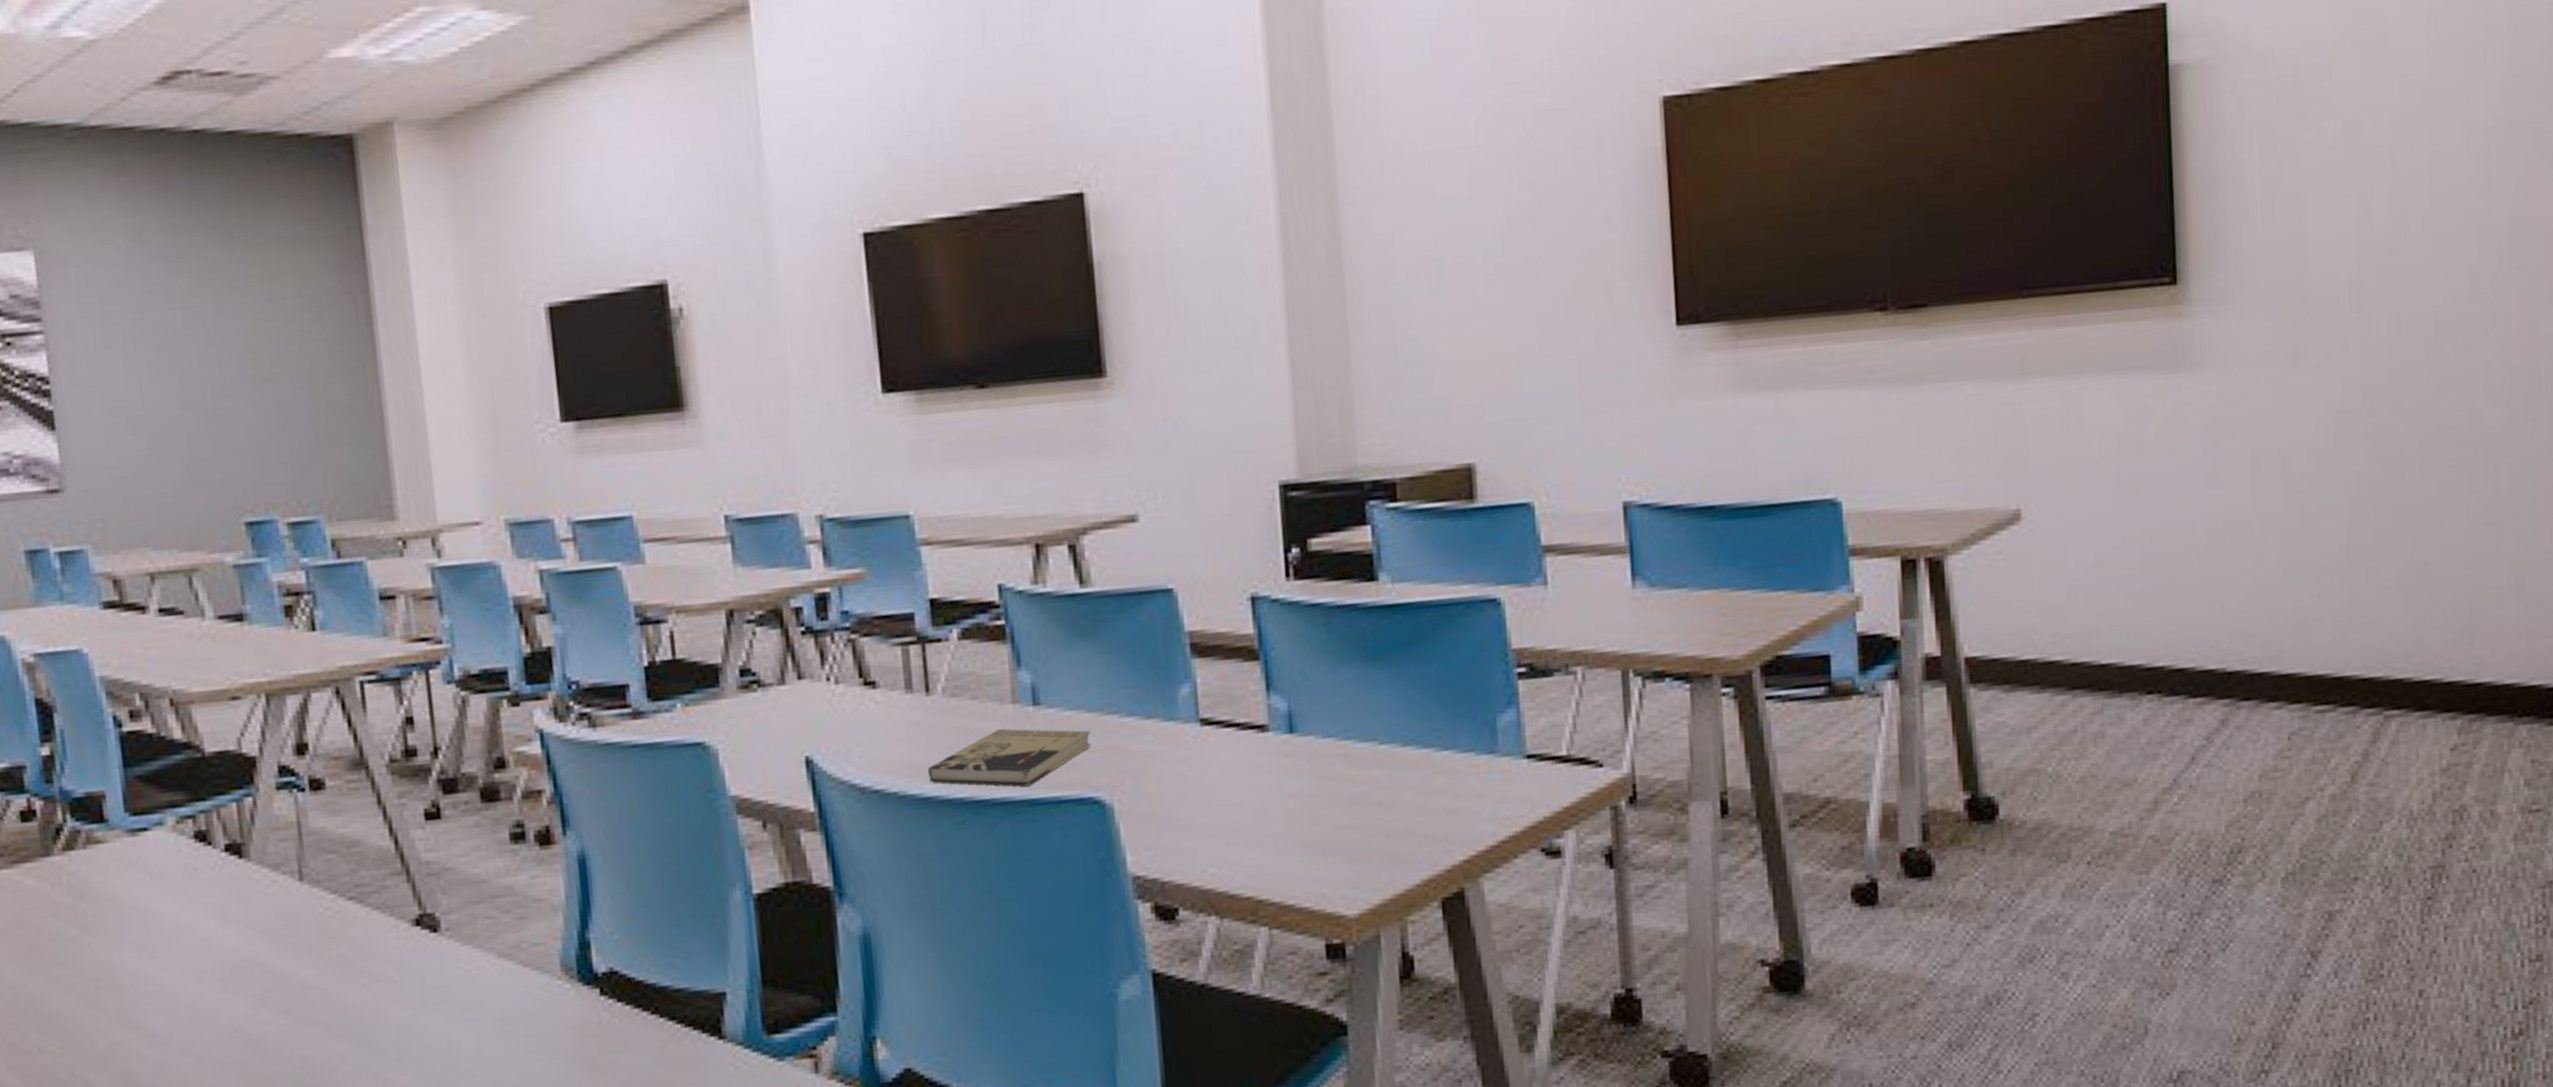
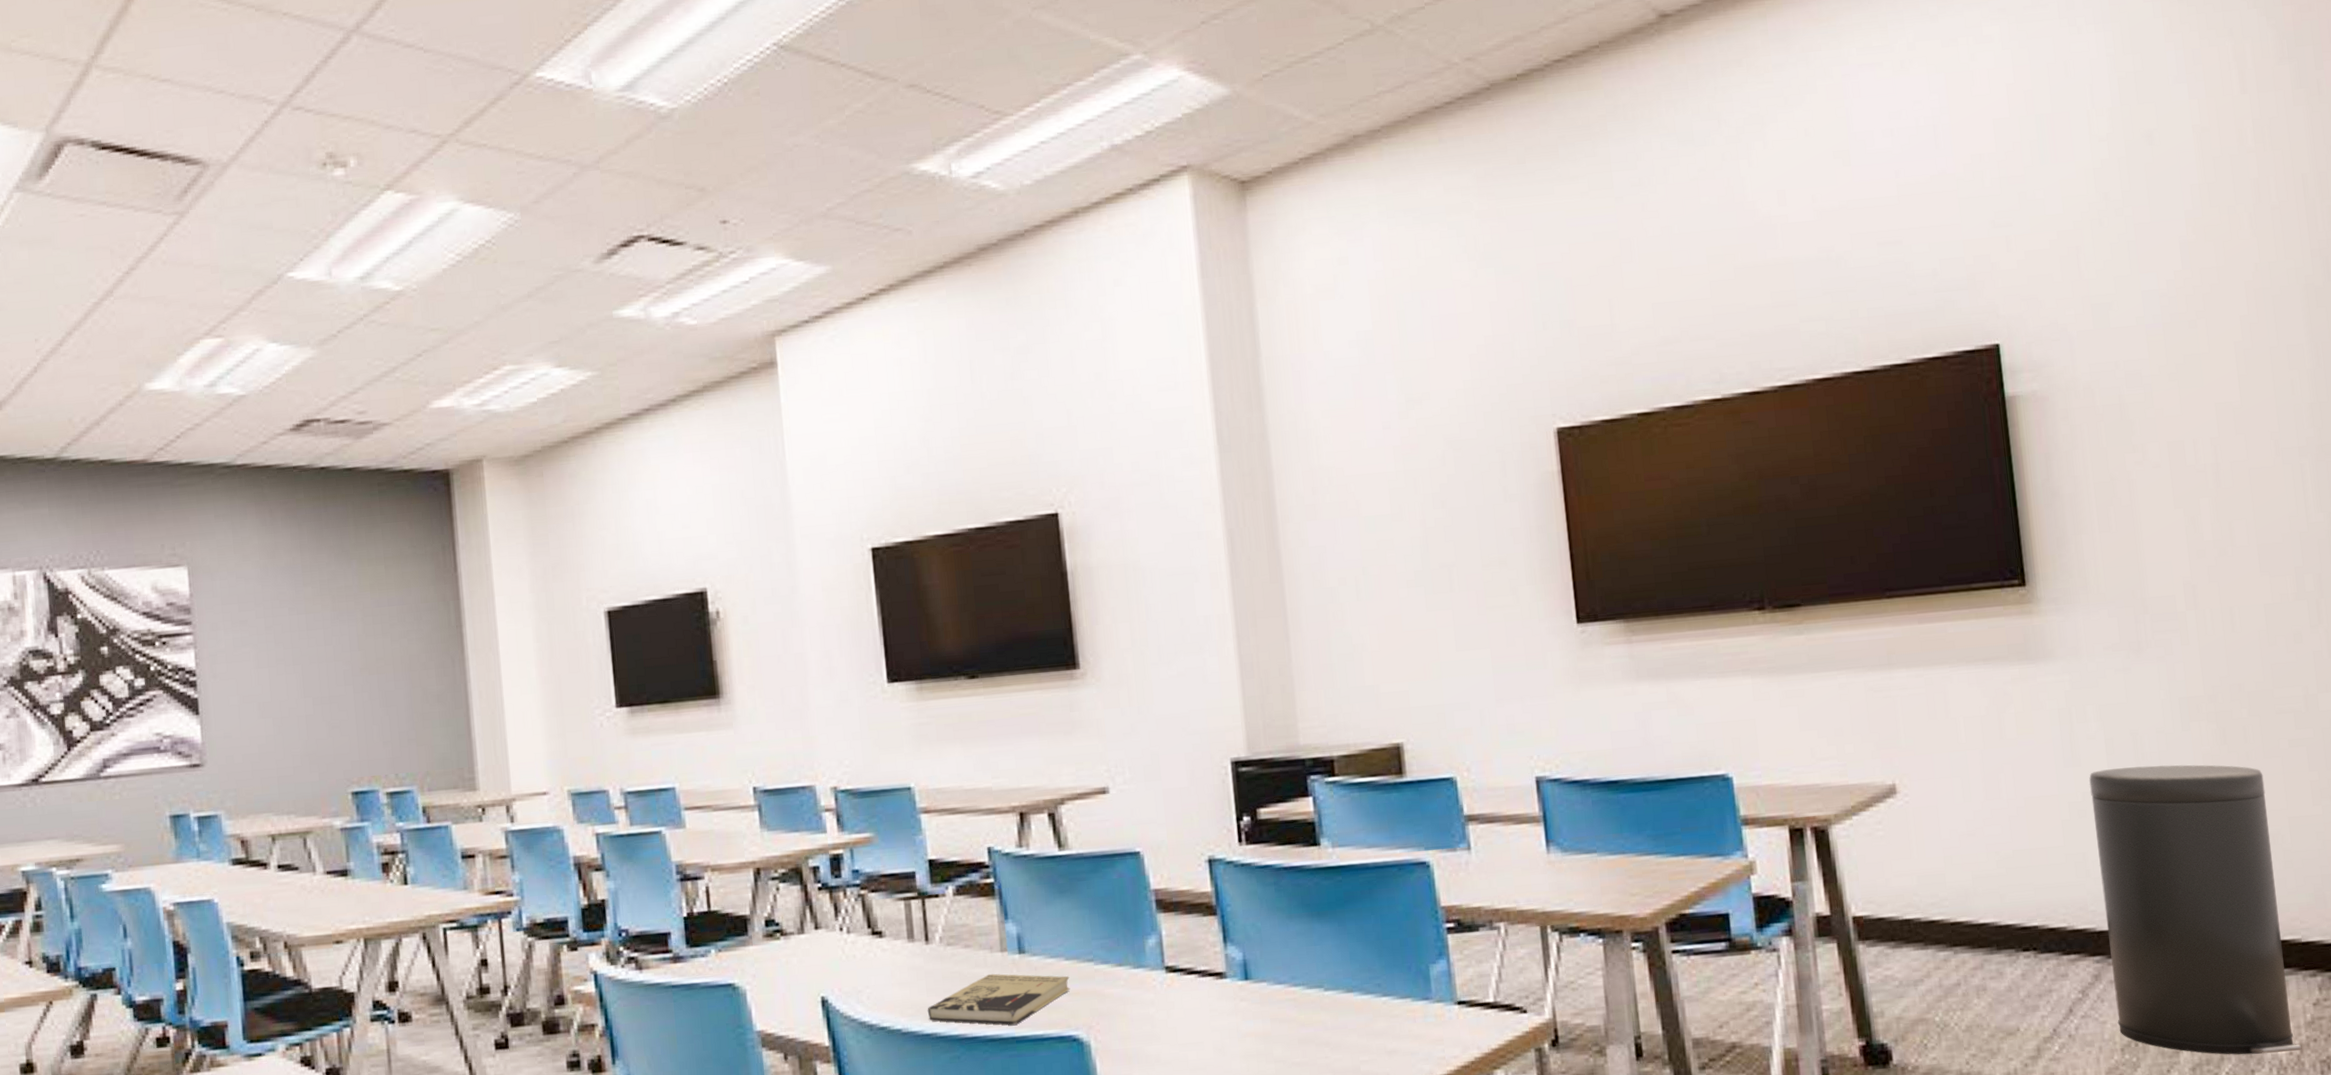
pedal bin: none [2231,487,2435,805] -> present [2089,765,2302,1055]

